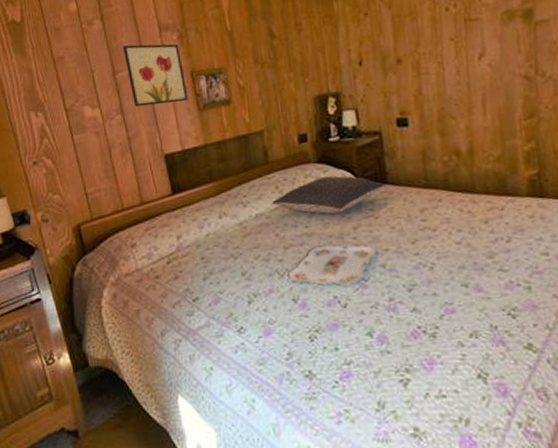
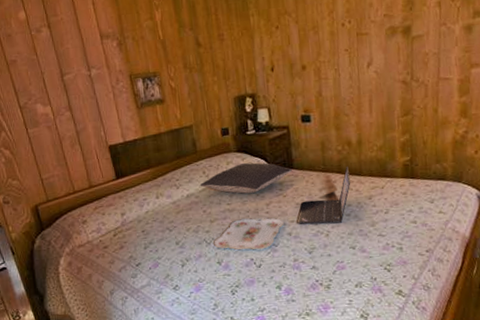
wall art: present [122,44,188,107] -> none [68,50,128,105]
laptop: none [392,182,461,255] -> present [297,167,351,225]

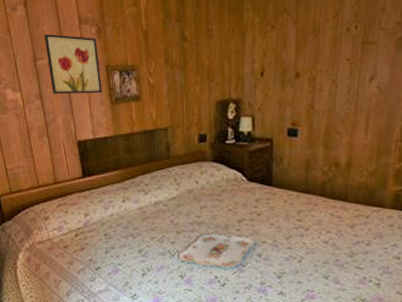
wall art: none [68,50,128,105] -> present [44,34,102,94]
pillow: present [200,163,293,194] -> none [169,175,271,207]
laptop: present [297,167,351,225] -> none [269,190,334,250]

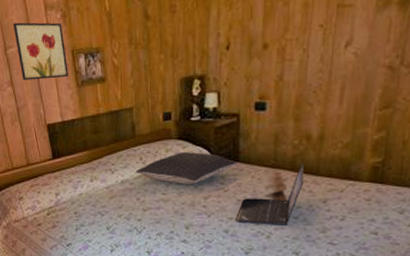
pillow: none [169,175,271,207] -> present [135,152,238,184]
serving tray: present [178,234,255,268] -> none [145,211,221,244]
laptop: none [269,190,334,250] -> present [236,164,305,225]

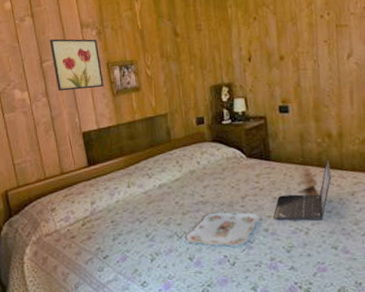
pillow: present [135,152,238,184] -> none [173,153,270,186]
serving tray: none [145,211,221,244] -> present [185,211,260,246]

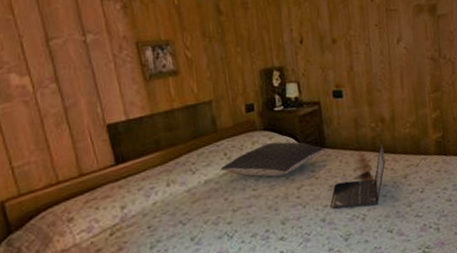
wall art: present [49,39,104,91] -> none [57,11,133,76]
pillow: none [173,153,270,186] -> present [220,142,325,177]
serving tray: present [185,211,260,246] -> none [237,203,317,242]

